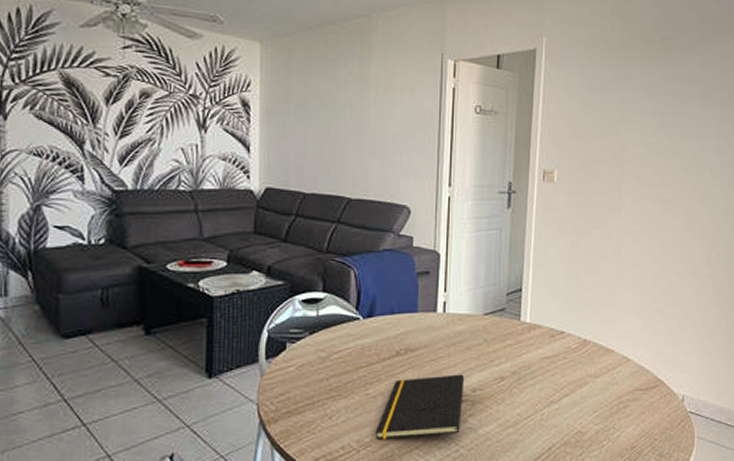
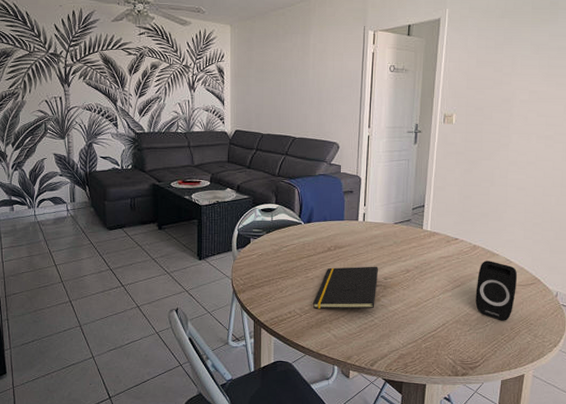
speaker: none [588,359,637,439] -> present [475,261,518,321]

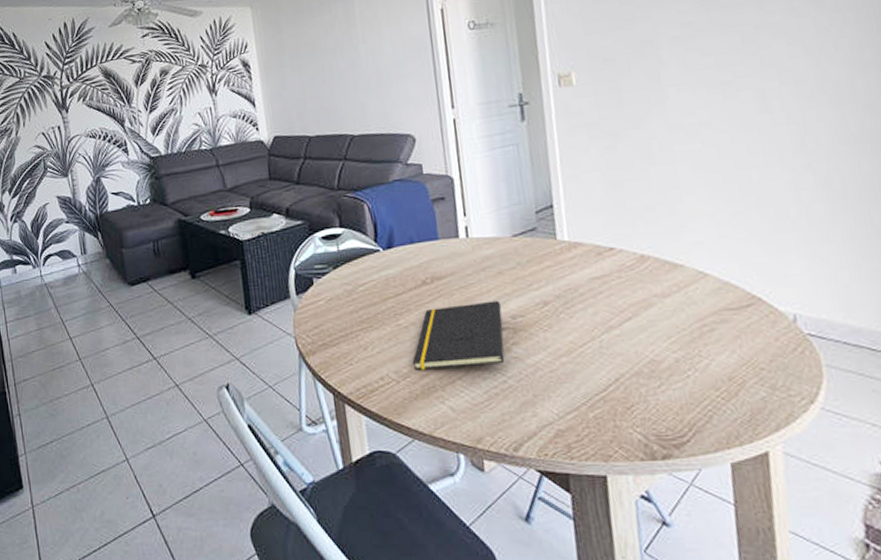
speaker: present [475,261,518,321] -> none [656,276,726,368]

